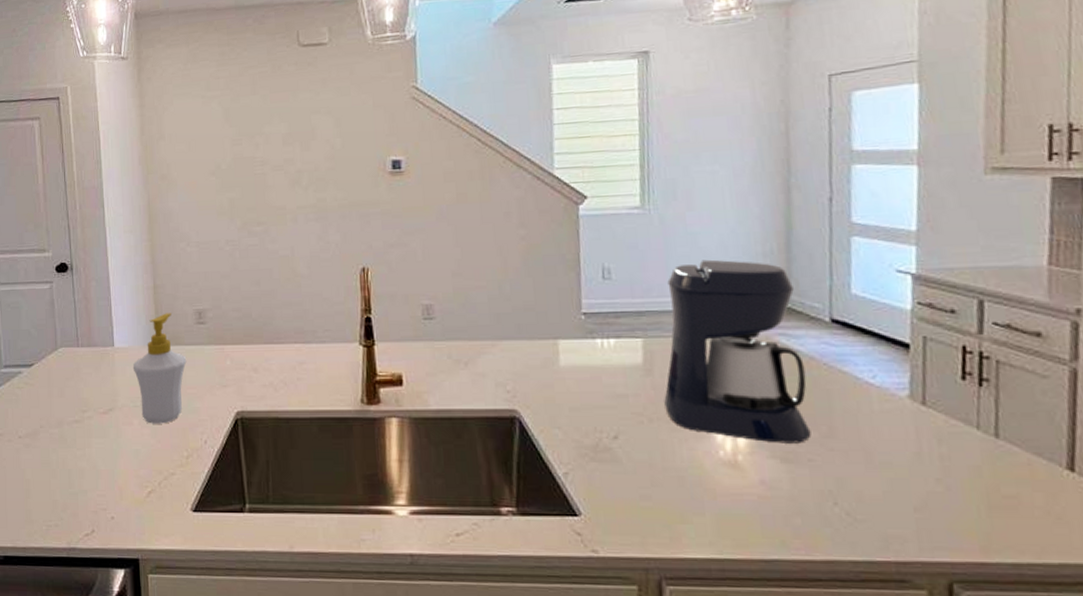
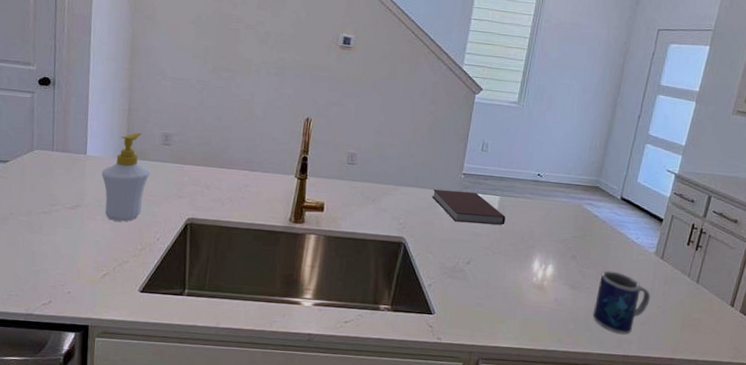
notebook: none [544,337,659,381] -> present [432,189,506,225]
coffee maker: present [664,259,811,443] -> none [505,146,603,277]
mug: none [826,431,920,528] -> present [593,271,650,334]

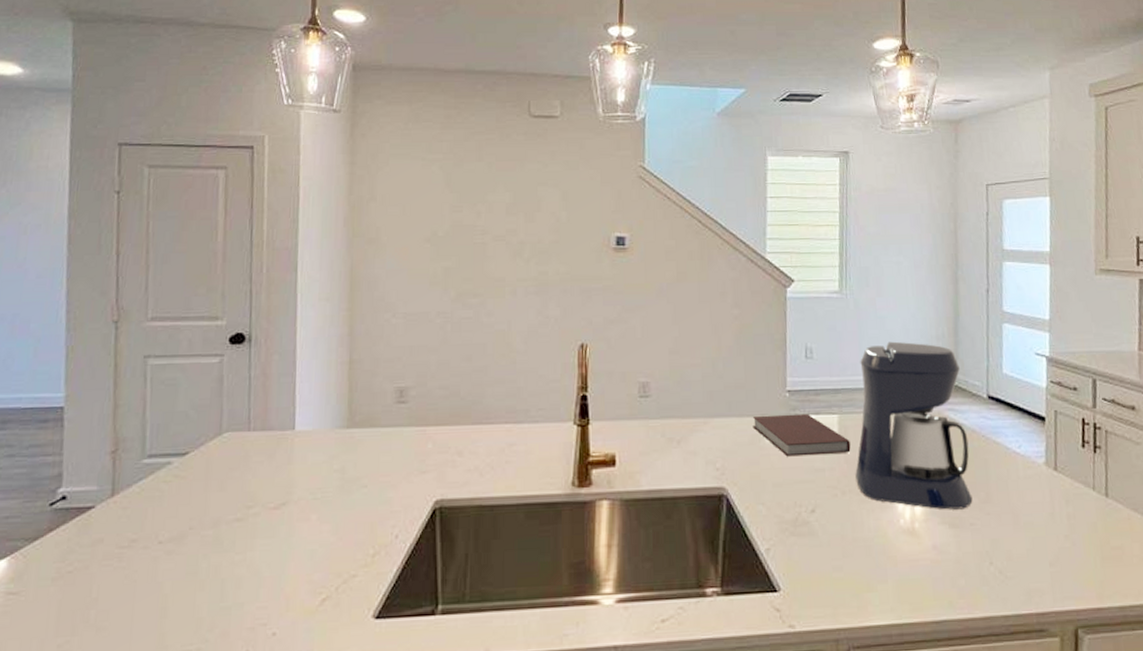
soap bottle: present [101,132,150,222] -> none [315,391,382,519]
coffee maker: none [505,146,603,277] -> present [855,341,973,510]
mug: present [593,271,650,334] -> none [984,496,1053,583]

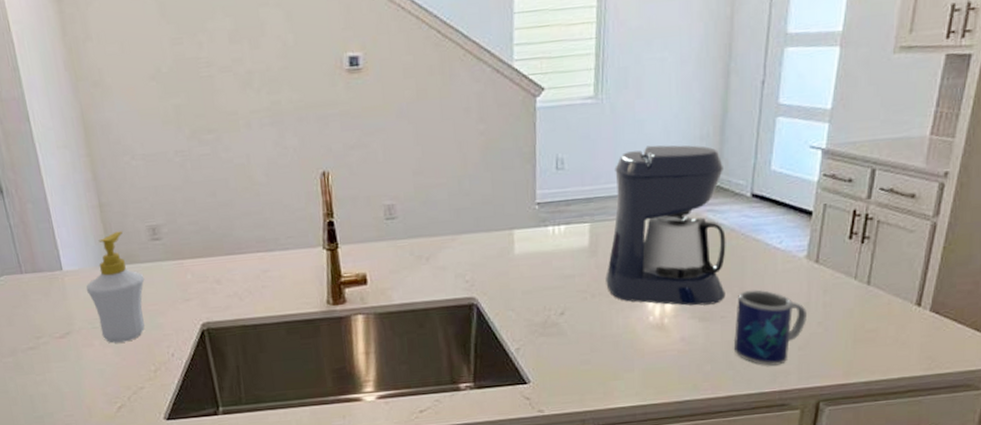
soap bottle: none [315,391,382,519] -> present [86,231,145,343]
notebook: present [752,413,851,457] -> none [501,224,602,266]
mug: none [984,496,1053,583] -> present [733,290,806,366]

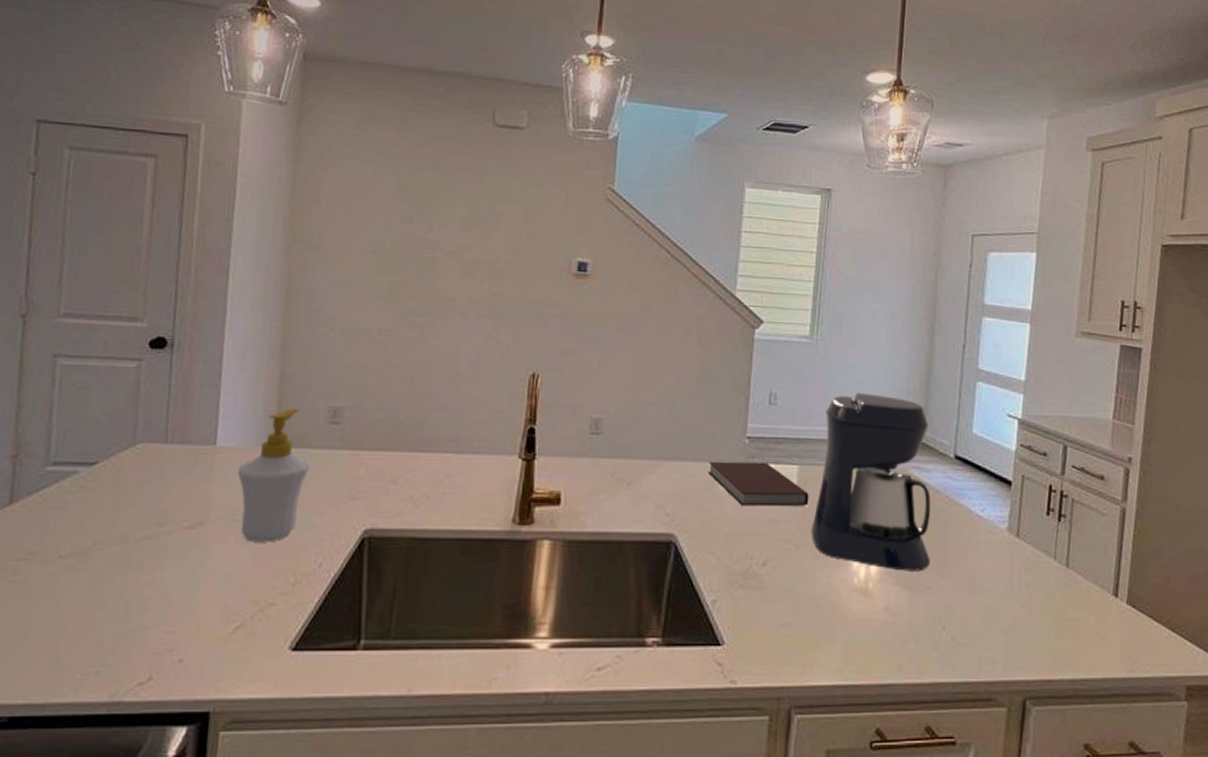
notebook: none [501,224,602,266] -> present [708,461,809,507]
mug: present [733,290,806,366] -> none [938,560,1010,650]

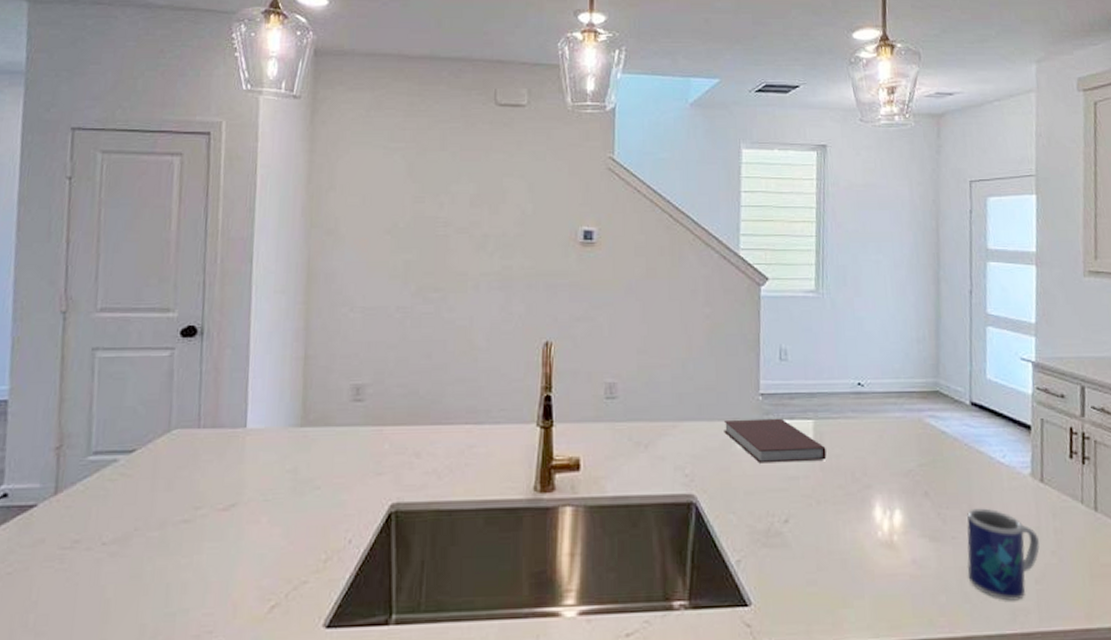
soap bottle: present [237,408,310,543] -> none [267,388,337,522]
coffee maker: present [811,392,931,571] -> none [831,343,955,522]
mug: none [938,560,1010,650] -> present [967,508,1040,601]

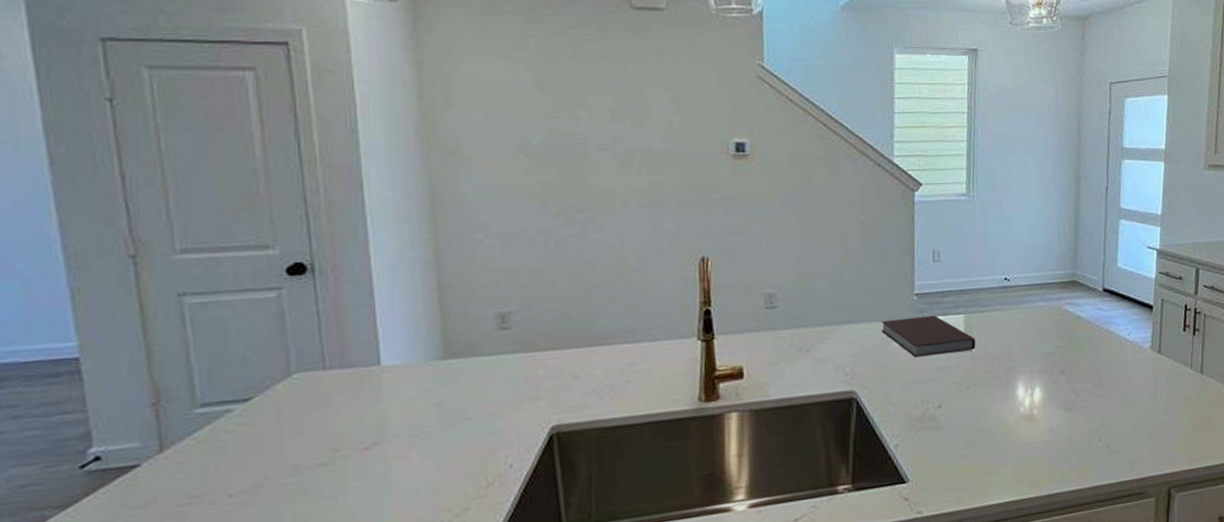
mug: present [967,508,1040,601] -> none [1095,379,1155,454]

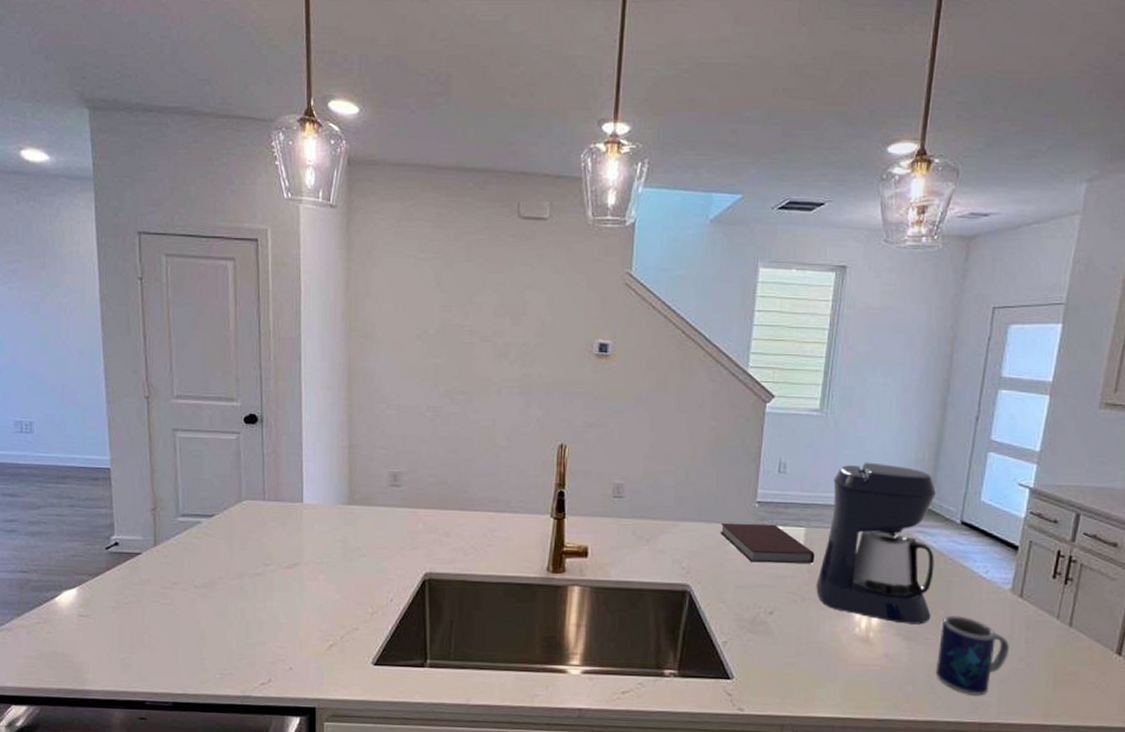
coffee maker: none [980,241,1086,396] -> present [816,462,936,625]
mug: none [1095,379,1155,454] -> present [935,615,1009,696]

